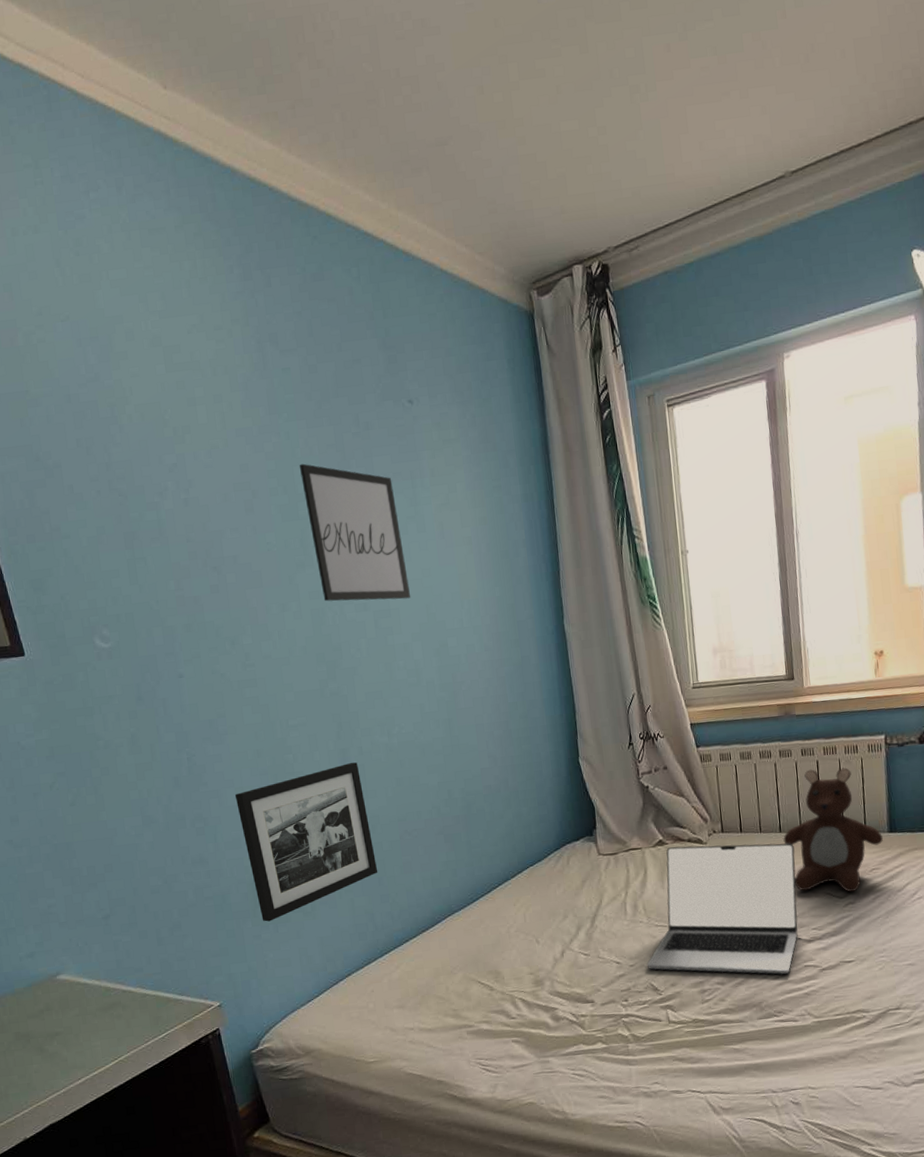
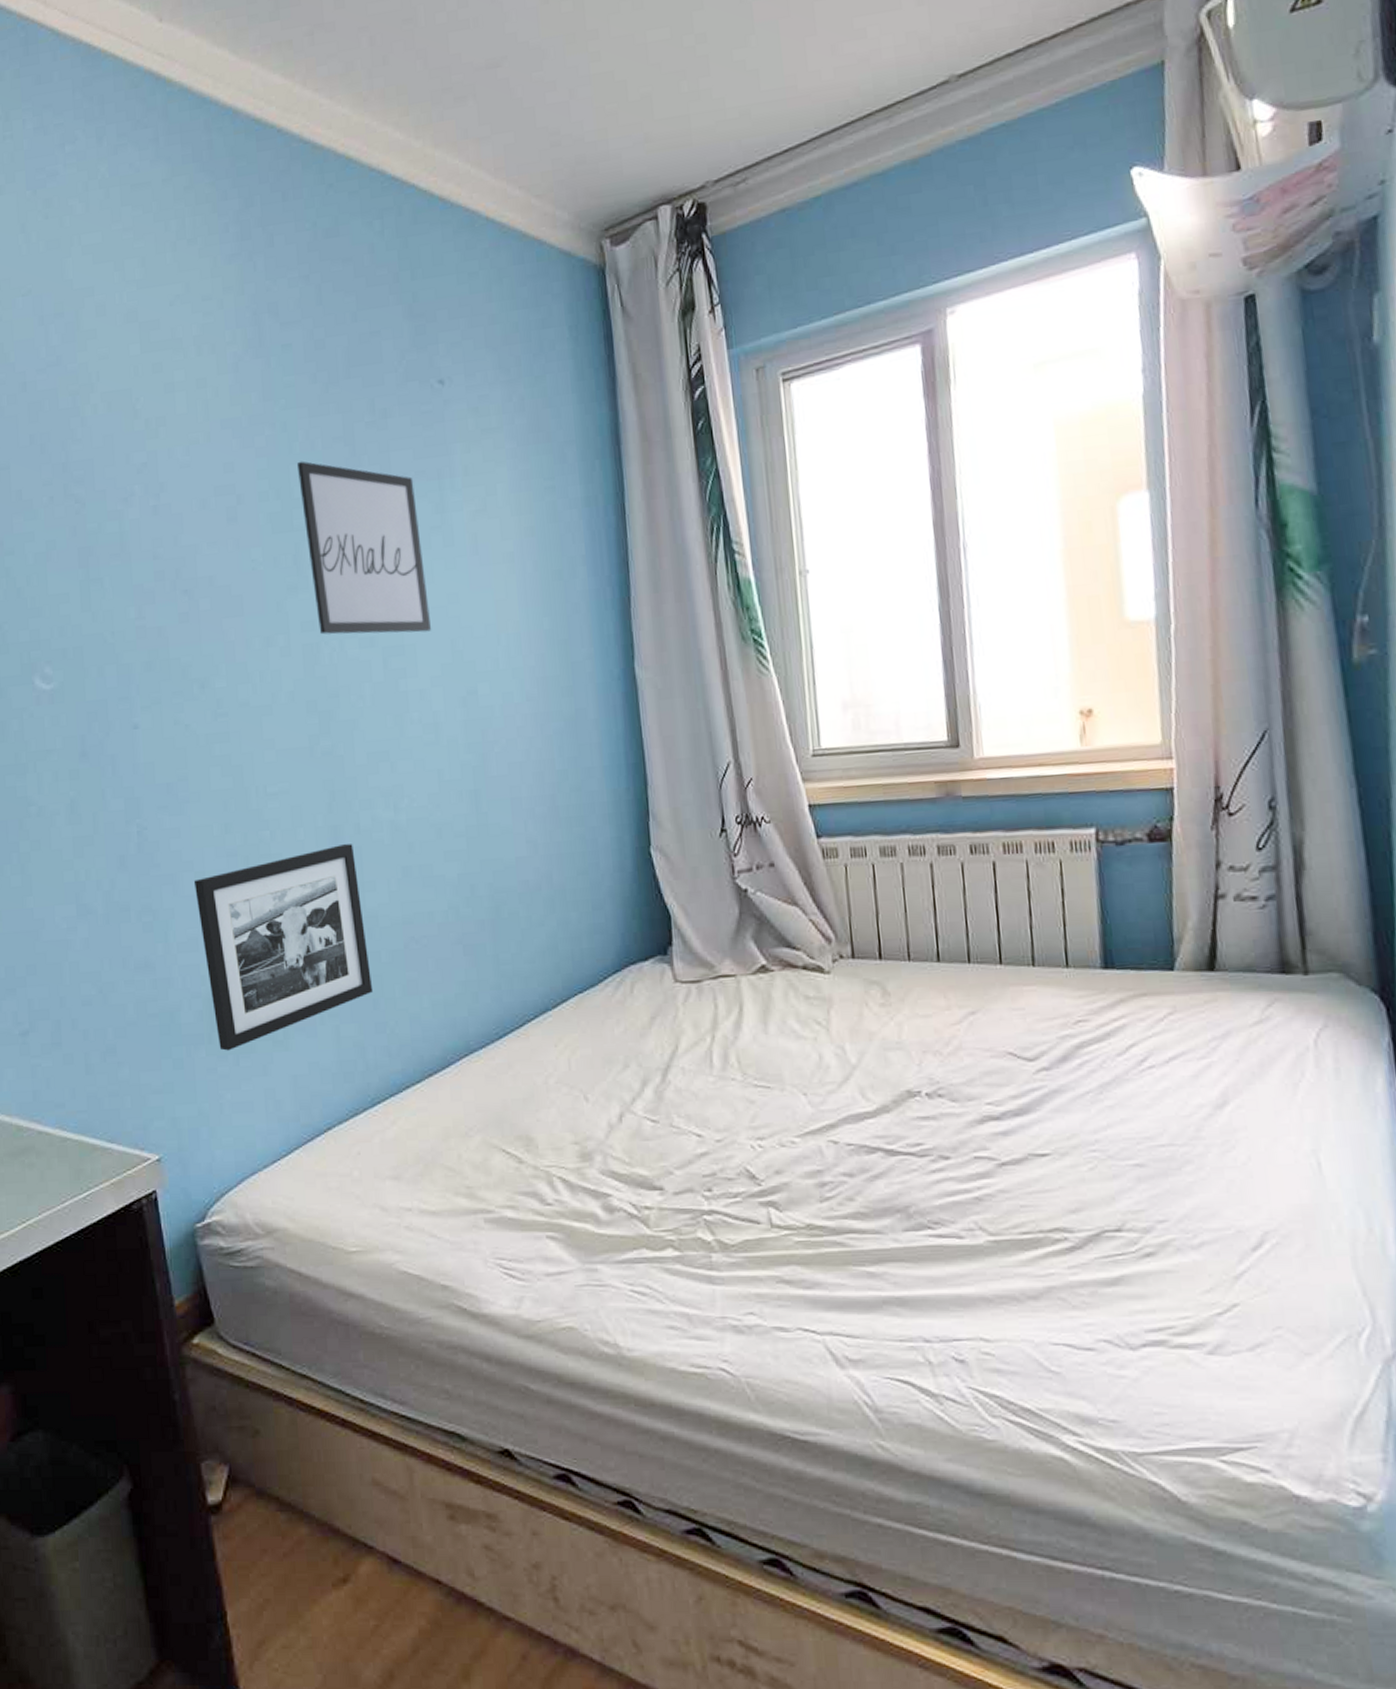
laptop: present [647,843,798,975] -> none [740,974,965,1169]
teddy bear: present [783,767,883,893] -> none [942,873,1094,1054]

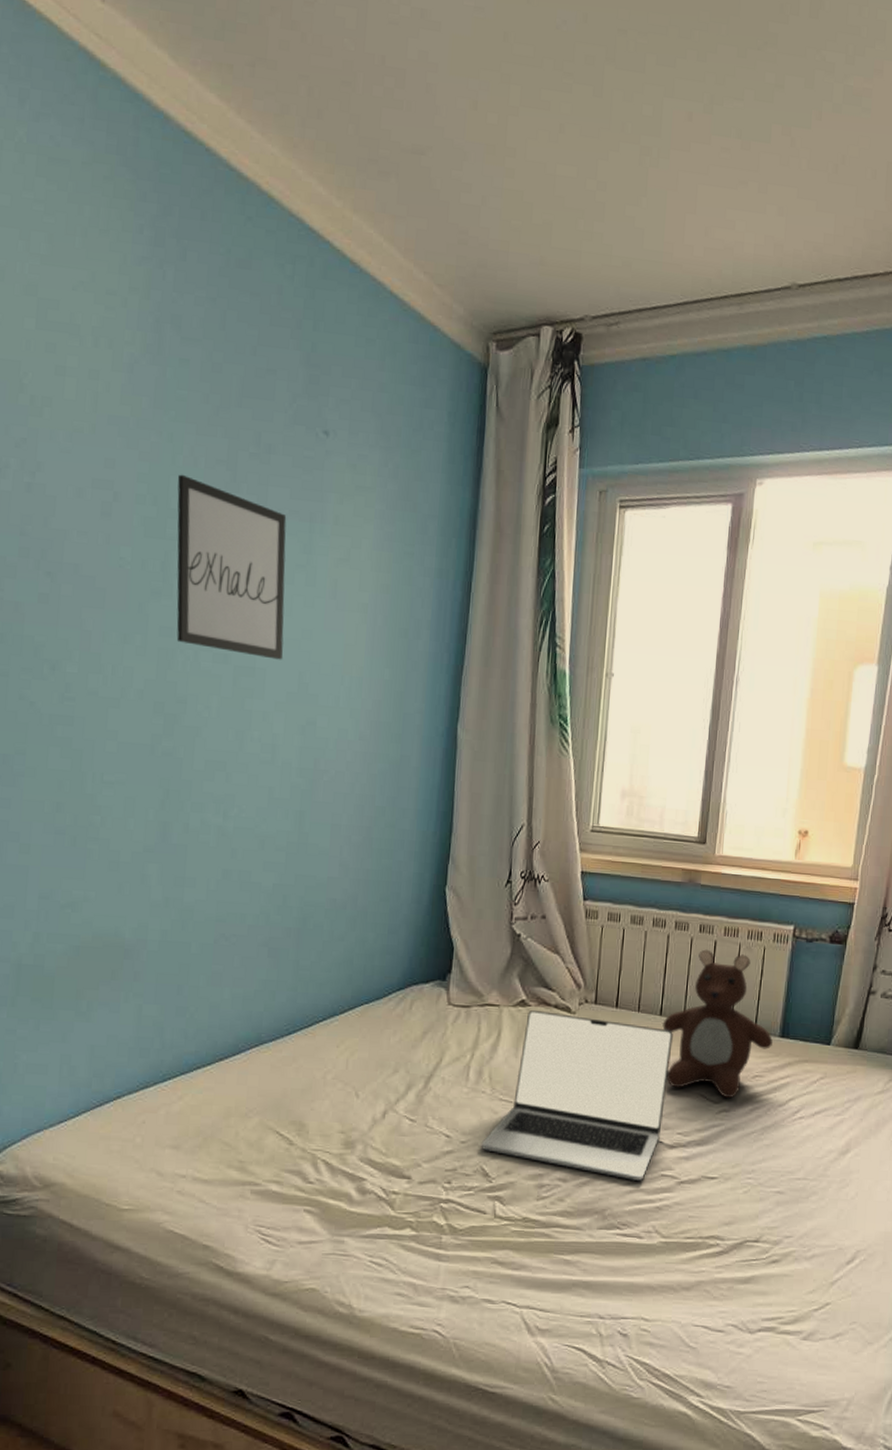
picture frame: present [193,844,374,1051] -> none [17,840,180,1015]
laptop: none [740,974,965,1169] -> present [481,1009,673,1182]
teddy bear: none [942,873,1094,1054] -> present [662,949,773,1099]

